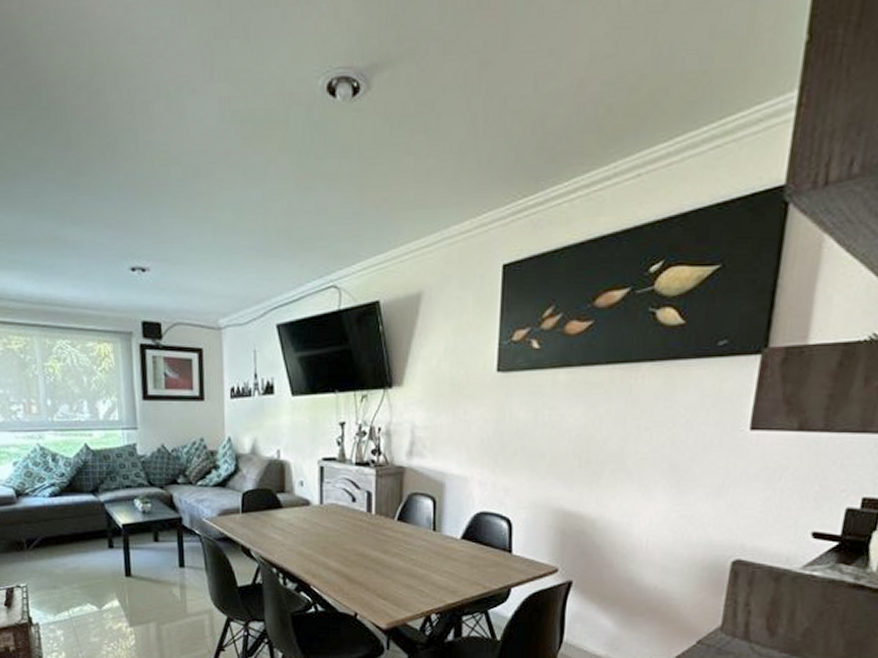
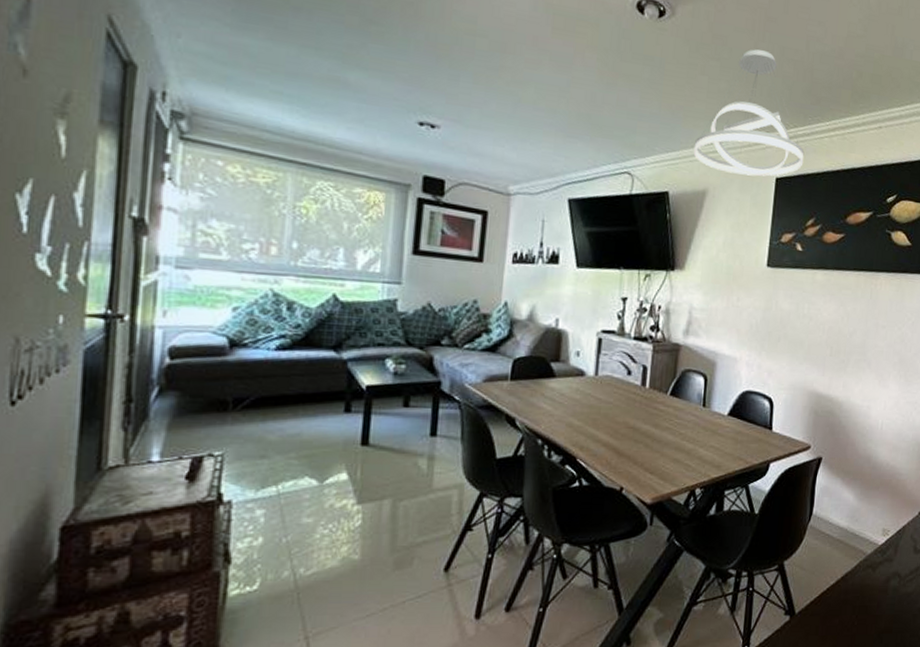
pendant light: none [403,107,538,268] -> present [693,49,805,177]

